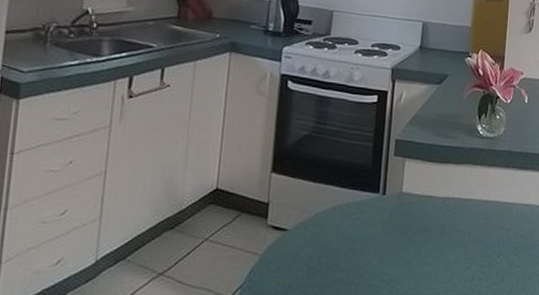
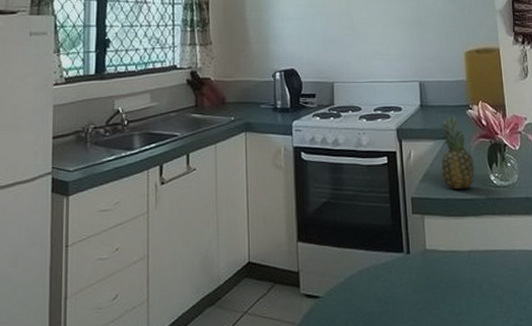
fruit: none [429,60,464,138] -> present [440,115,475,190]

